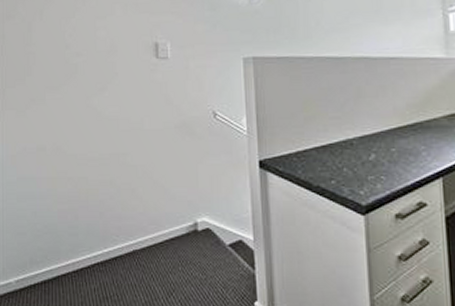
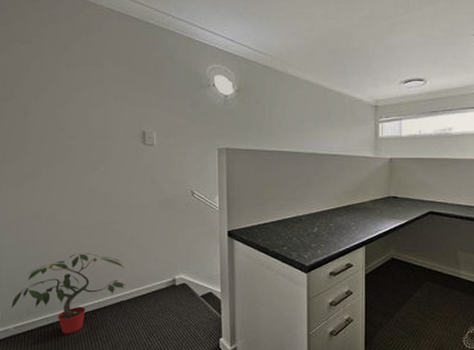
potted plant: none [13,190,139,291] -> present [11,252,126,334]

